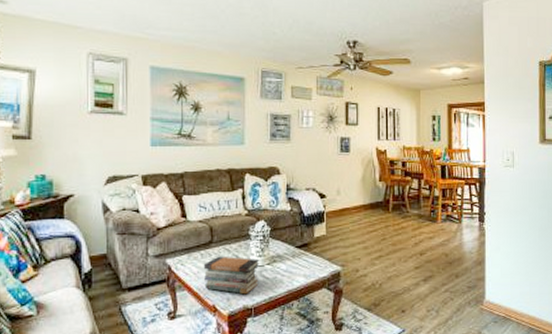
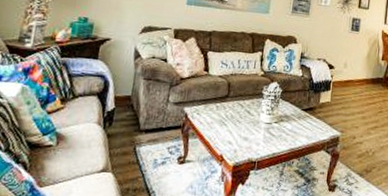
book stack: present [204,256,260,295] -> none [215,109,269,148]

